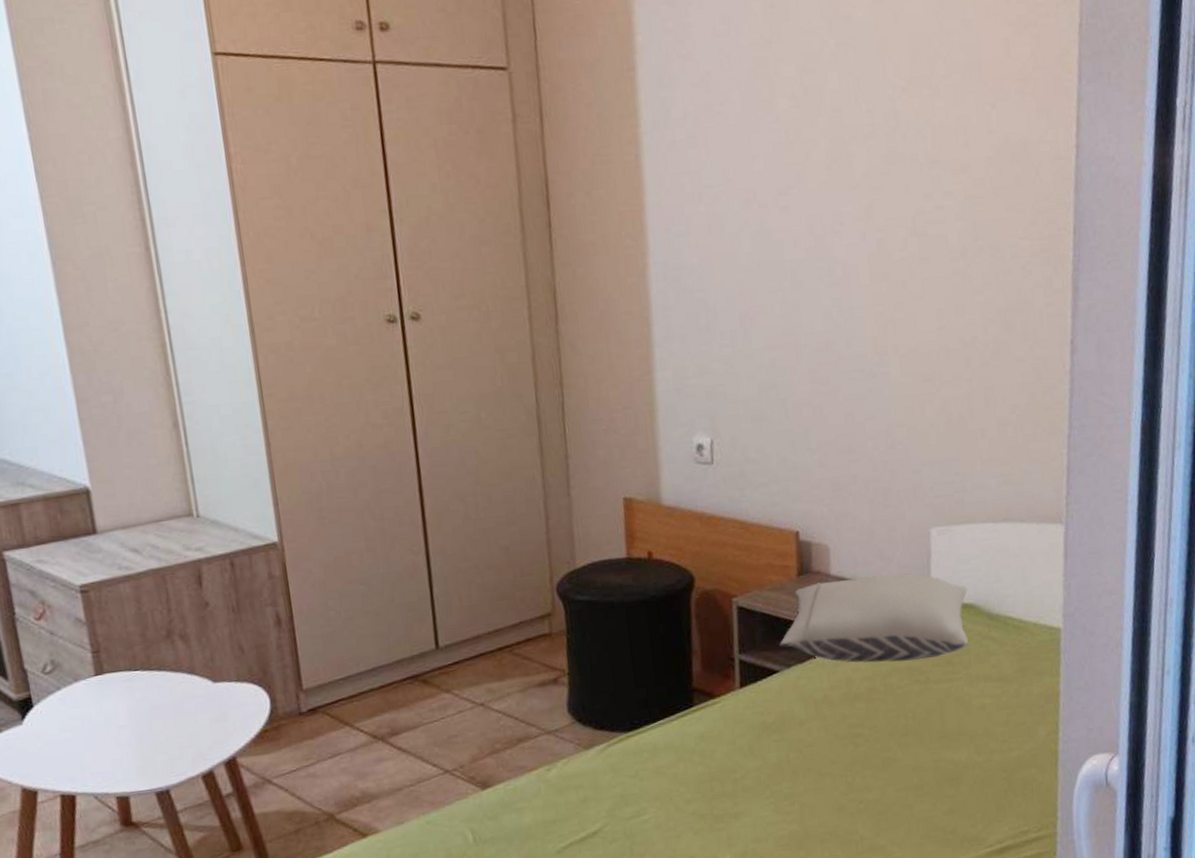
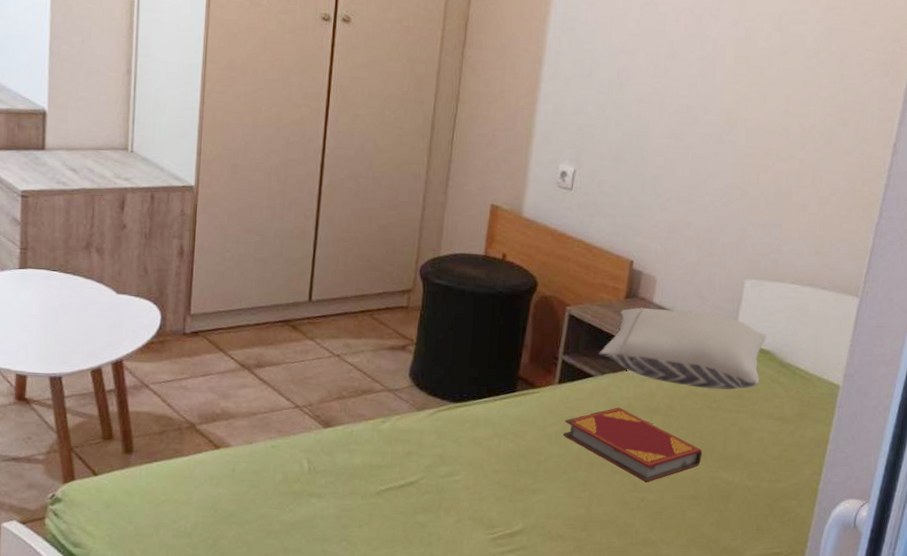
hardback book: none [755,701,920,781] -> present [562,407,703,483]

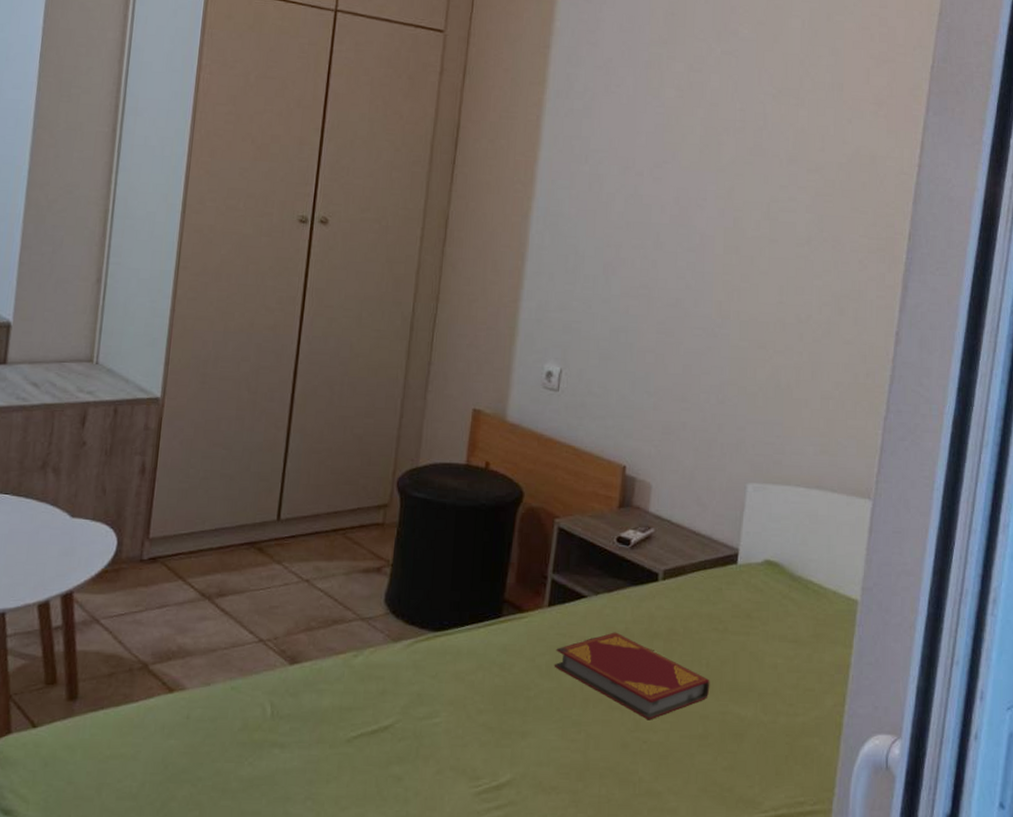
pillow: present [598,306,767,390] -> none [591,516,774,609]

